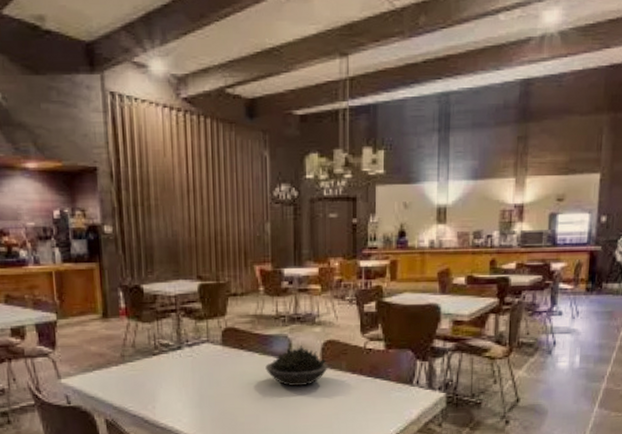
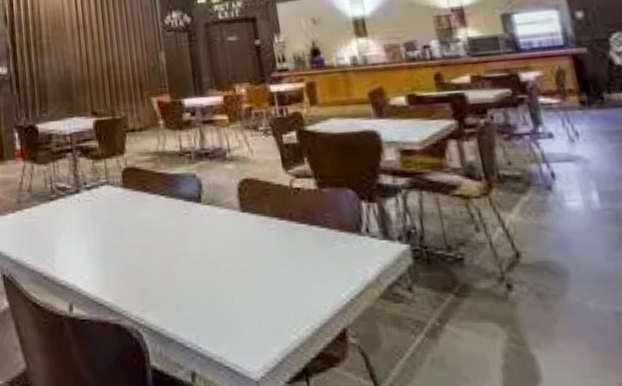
succulent plant: present [265,346,329,387] -> none [174,186,250,236]

